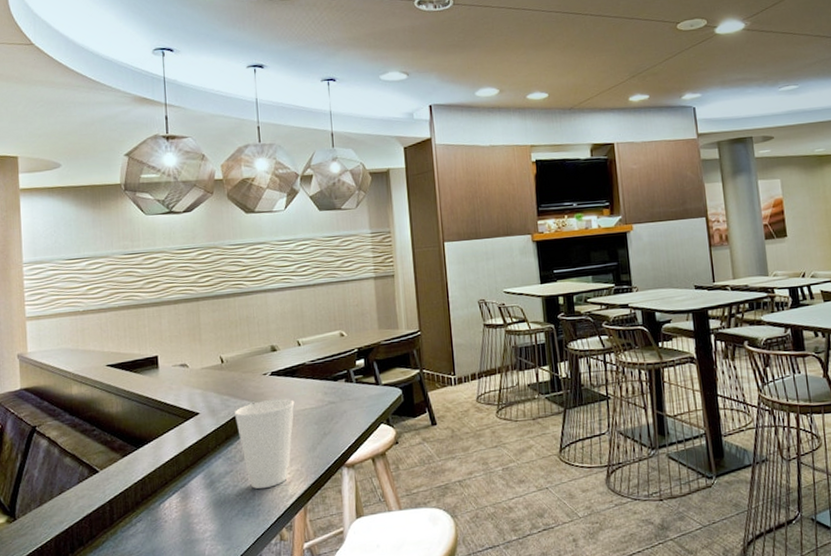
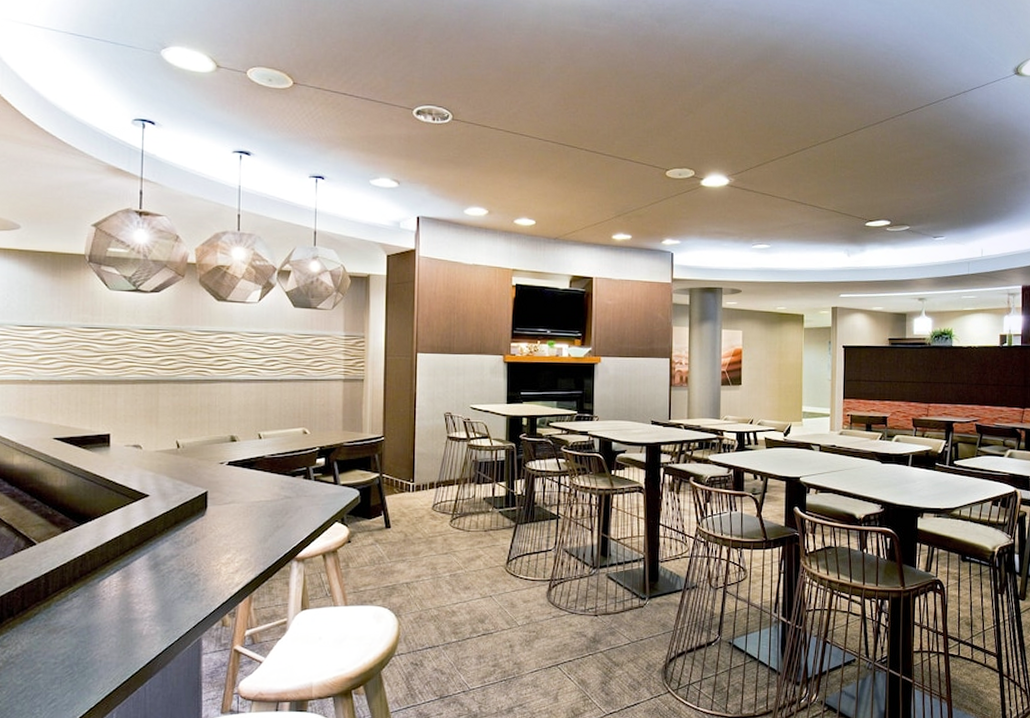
cup: present [234,398,295,489] -> none [185,489,250,574]

